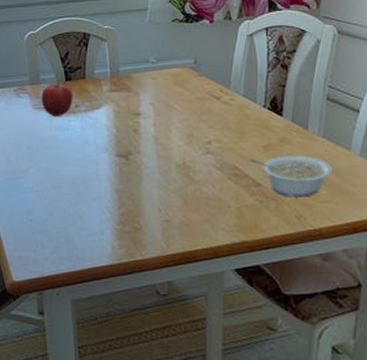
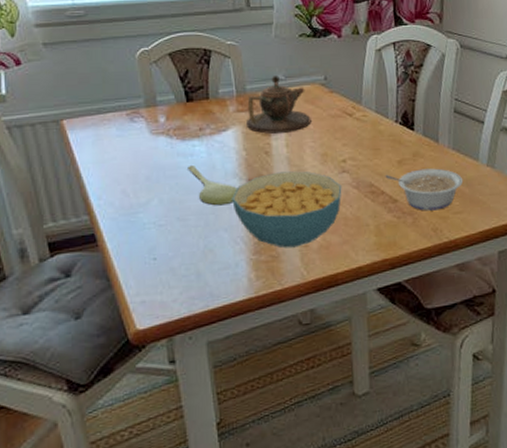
fruit: present [41,81,73,117] -> none [159,103,196,143]
spoon: none [64,139,106,177] -> present [188,166,237,206]
cereal bowl: none [101,150,206,222] -> present [232,171,342,248]
teapot: none [118,59,179,113] -> present [247,76,311,134]

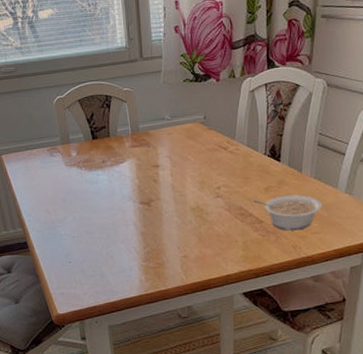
spoon: present [188,166,237,206] -> none [94,191,132,223]
cereal bowl: present [232,171,342,248] -> none [127,196,216,258]
teapot: present [247,76,311,134] -> none [139,116,192,165]

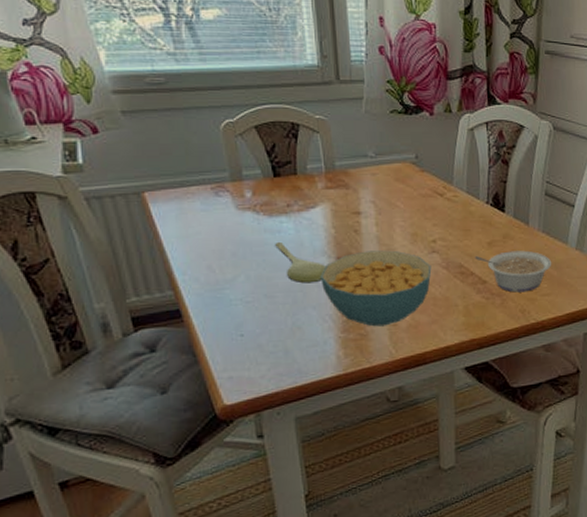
spoon: none [94,191,132,223] -> present [275,242,326,283]
cereal bowl: none [127,196,216,258] -> present [320,250,432,327]

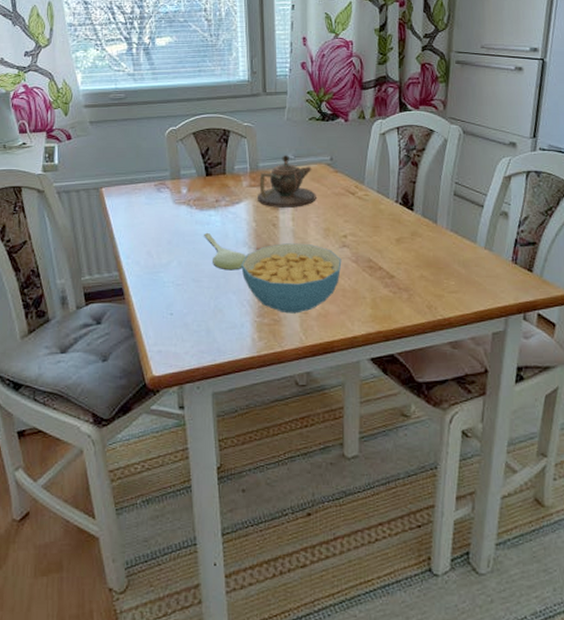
teapot: none [336,153,402,212] -> present [258,155,316,208]
legume: present [475,250,552,293] -> none [383,248,460,288]

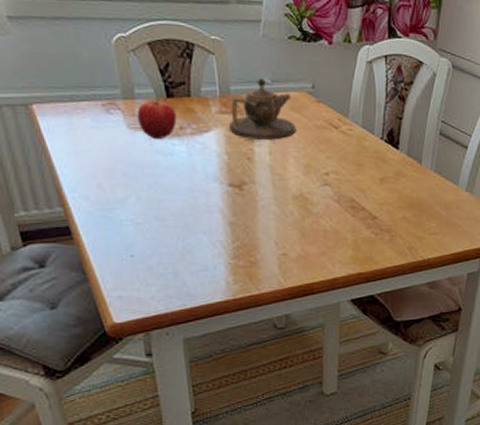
fruit: none [182,177,213,212] -> present [137,98,177,140]
spoon: present [204,233,246,271] -> none [167,165,218,208]
cereal bowl: present [241,243,342,314] -> none [212,179,323,255]

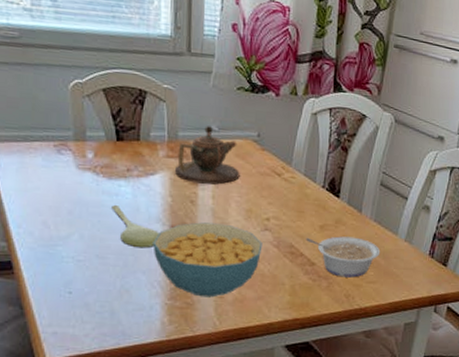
fruit: present [137,98,177,140] -> none [87,141,125,181]
spoon: none [167,165,218,208] -> present [111,205,159,248]
cereal bowl: none [212,179,323,255] -> present [153,222,263,298]
legume: none [366,188,442,230] -> present [306,236,381,278]

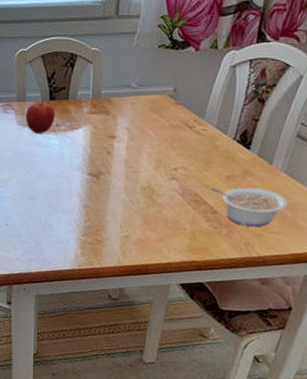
fruit: none [87,141,125,181] -> present [25,100,55,134]
spoon: present [111,205,159,248] -> none [42,155,79,192]
cereal bowl: present [153,222,263,298] -> none [72,171,169,237]
teapot: present [175,126,240,185] -> none [96,83,154,138]

